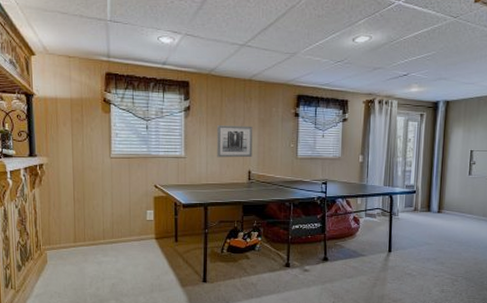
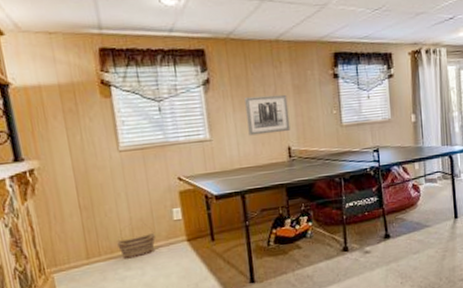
basket: none [99,217,130,247] -> present [117,222,156,259]

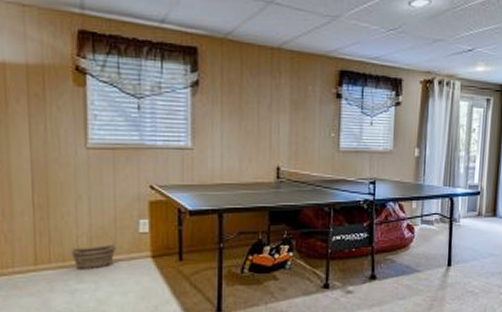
wall art: present [244,94,291,136] -> none [235,107,283,150]

